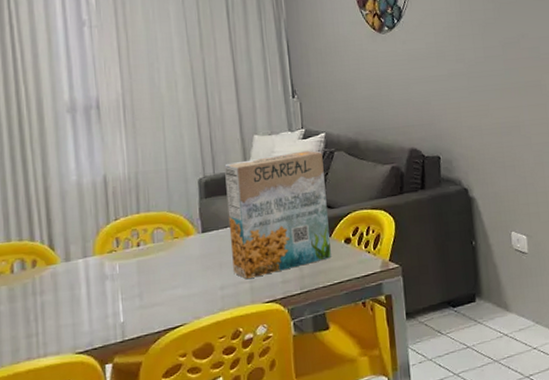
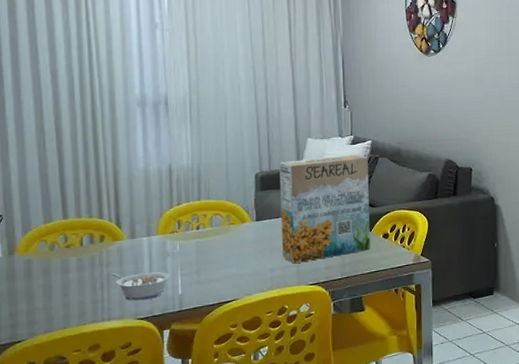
legume: none [45,297,110,333] -> present [111,272,170,301]

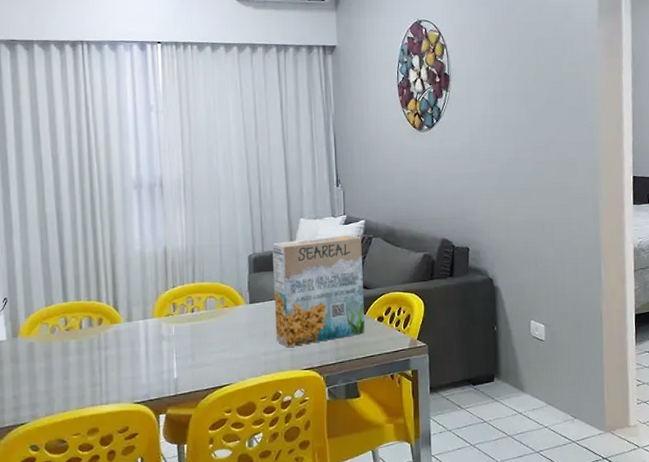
legume: present [111,272,170,301] -> none [109,355,165,385]

